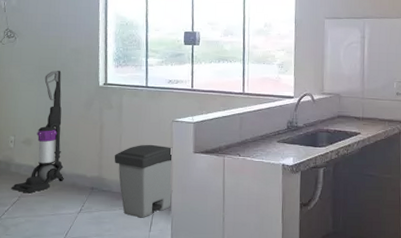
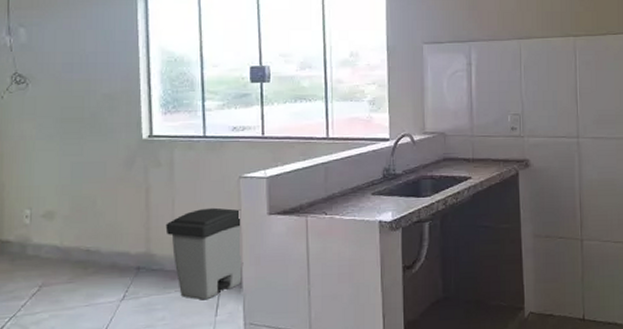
vacuum cleaner: present [11,71,64,194] -> none [28,123,100,281]

